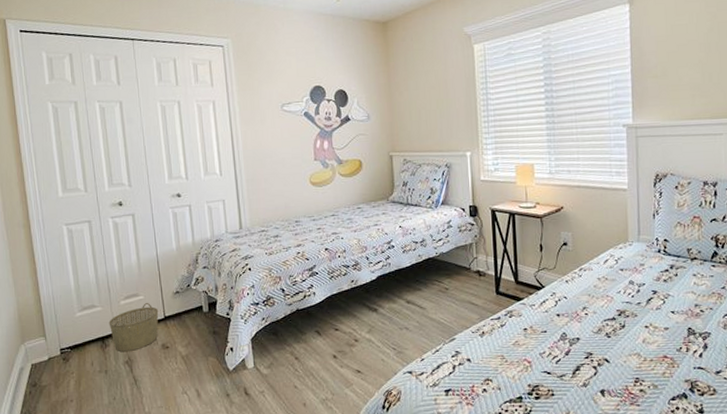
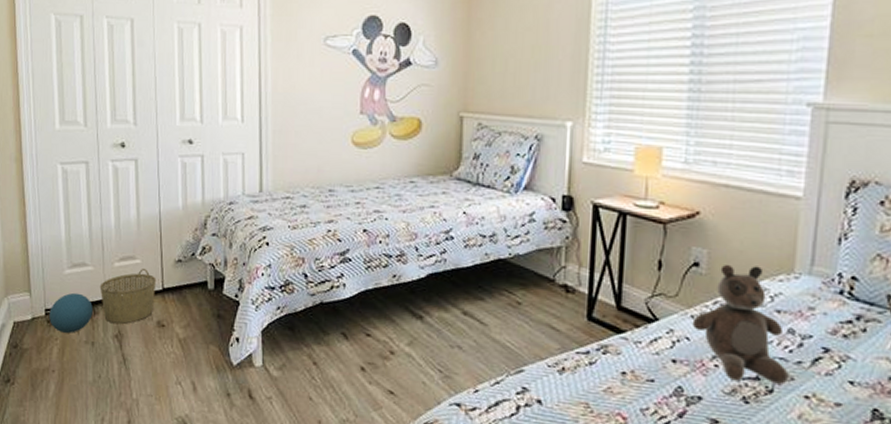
ball: none [64,331,104,366] -> present [49,292,93,333]
stuffed animal: none [567,240,633,323] -> present [692,264,789,385]

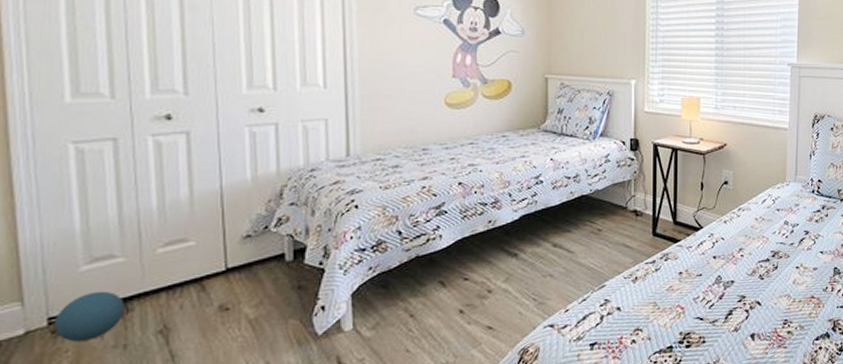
basket: present [99,267,157,324] -> none [135,249,217,318]
stuffed animal: present [692,264,789,385] -> none [725,179,786,265]

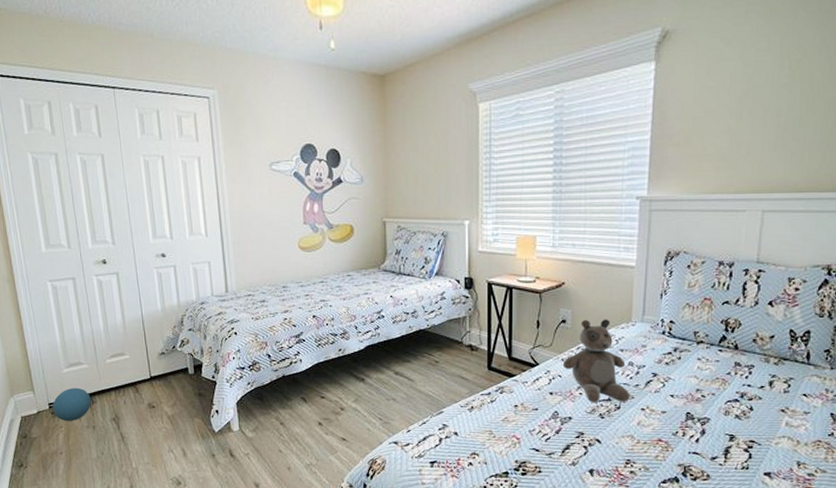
stuffed animal: none [725,179,786,265] -> present [562,319,630,403]

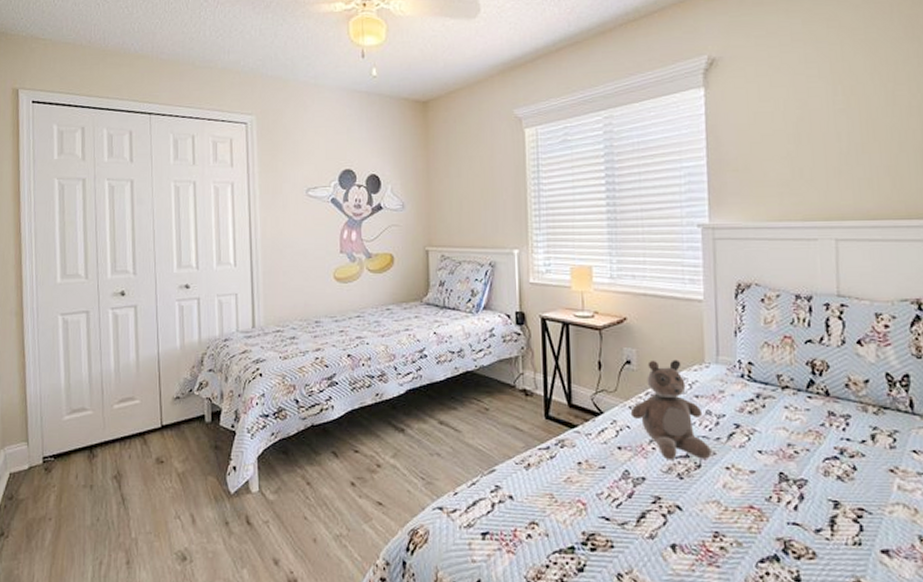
ball: present [52,387,91,421] -> none [47,438,92,479]

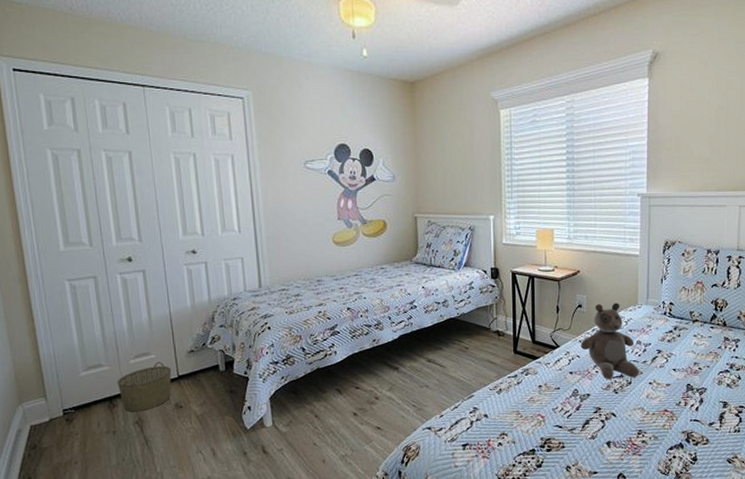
basket: none [99,407,155,465] -> present [117,361,172,412]

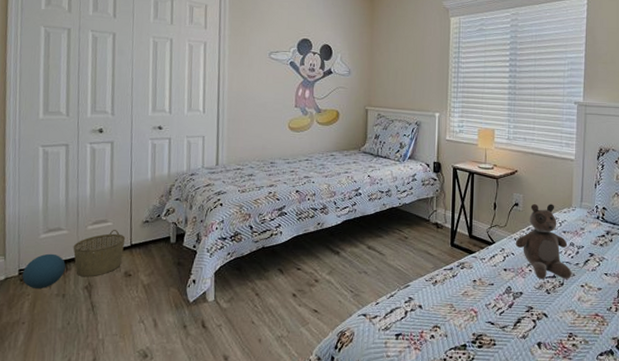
ball: none [67,391,112,427] -> present [22,253,65,288]

